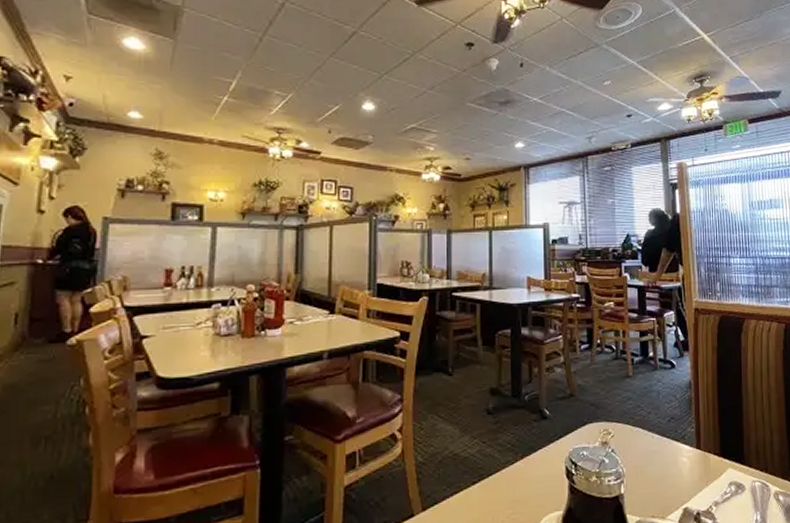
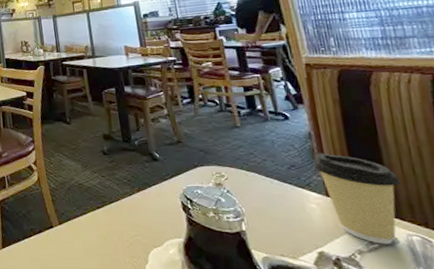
coffee cup: none [689,403,753,494] -> present [312,153,400,244]

